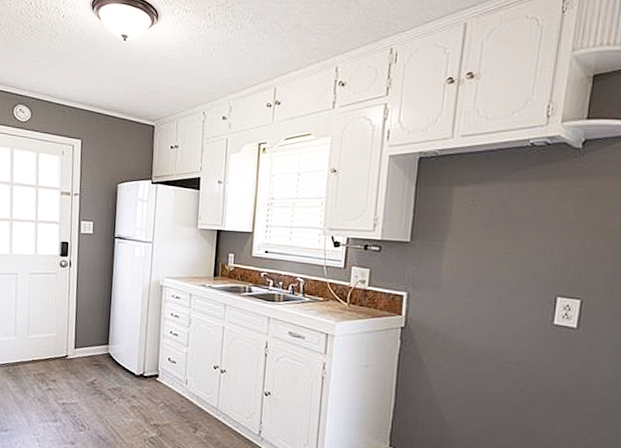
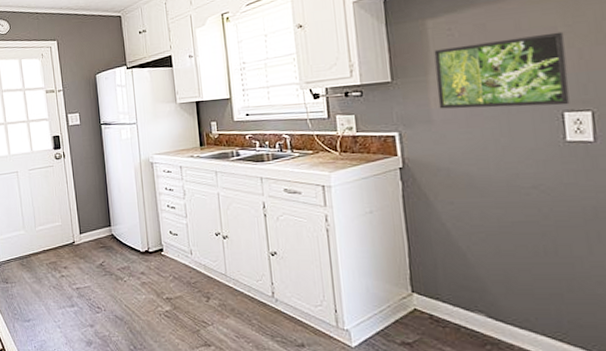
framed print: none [449,218,573,291] -> present [434,31,570,109]

